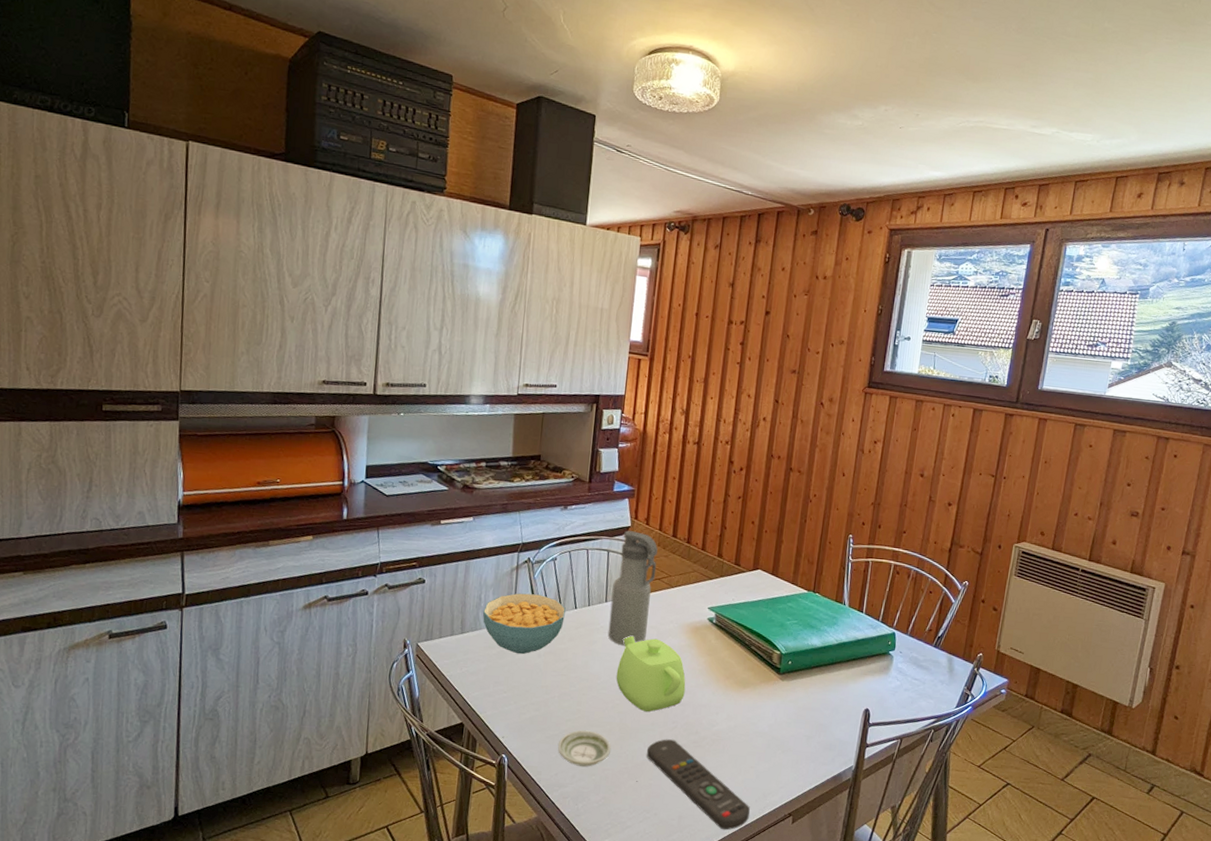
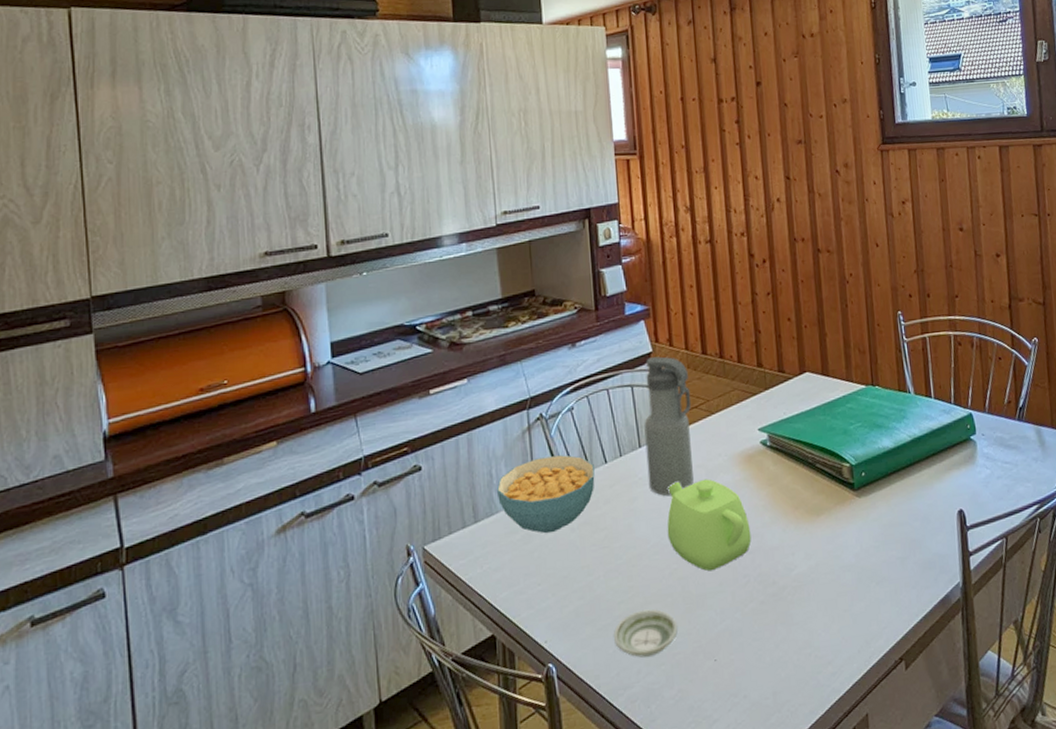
remote control: present [646,739,750,830] -> none [719,597,855,698]

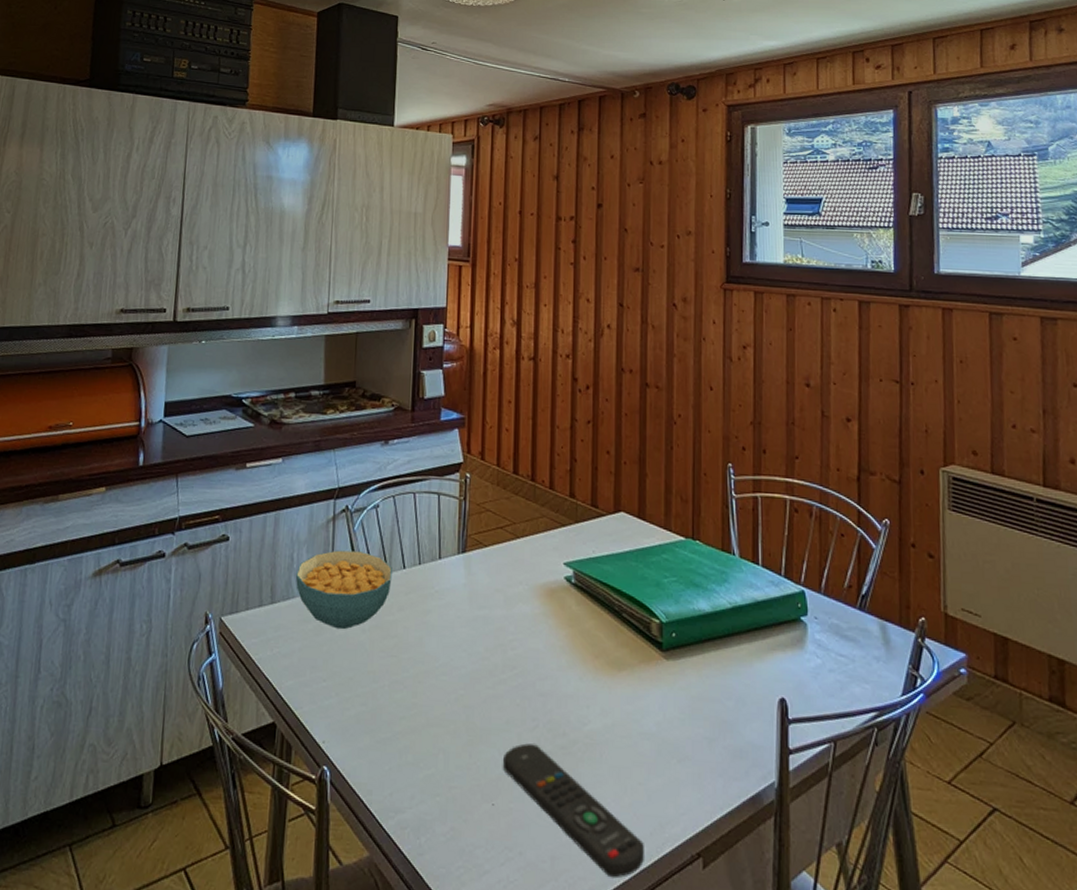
saucer: present [613,609,678,658] -> none [390,731,457,784]
water bottle: present [644,356,694,497] -> none [444,468,498,616]
teapot: present [667,478,751,572] -> none [457,602,545,706]
remote control: none [719,597,855,698] -> present [502,743,644,879]

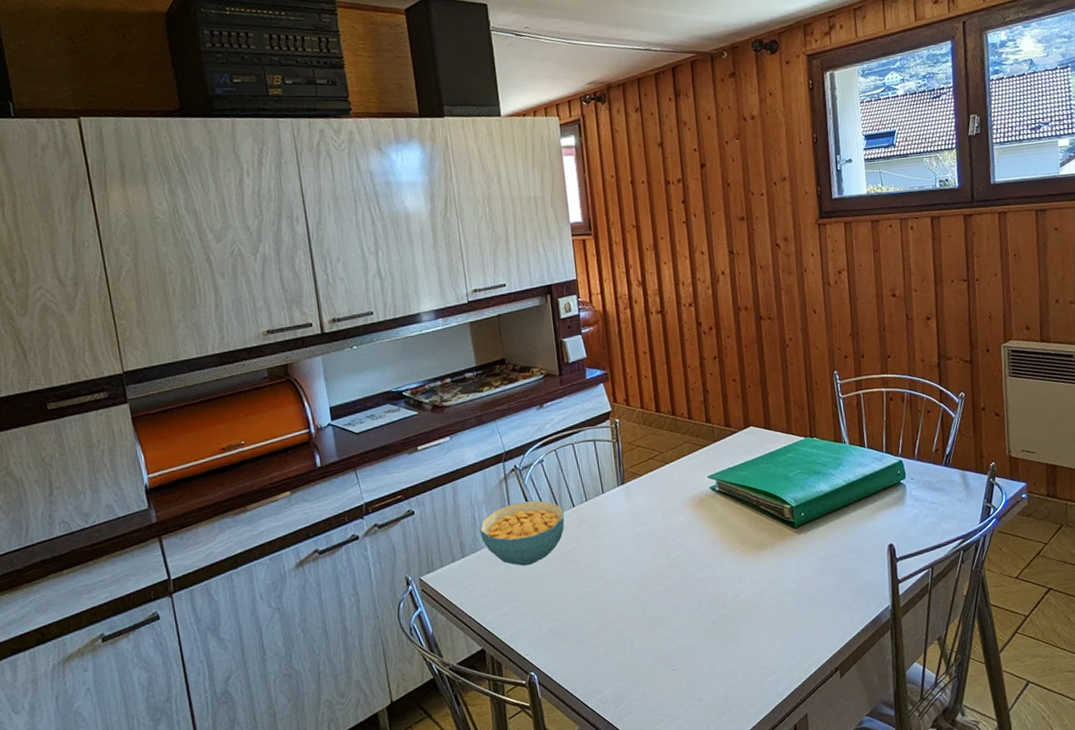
remote control: present [502,743,644,879] -> none [676,618,796,700]

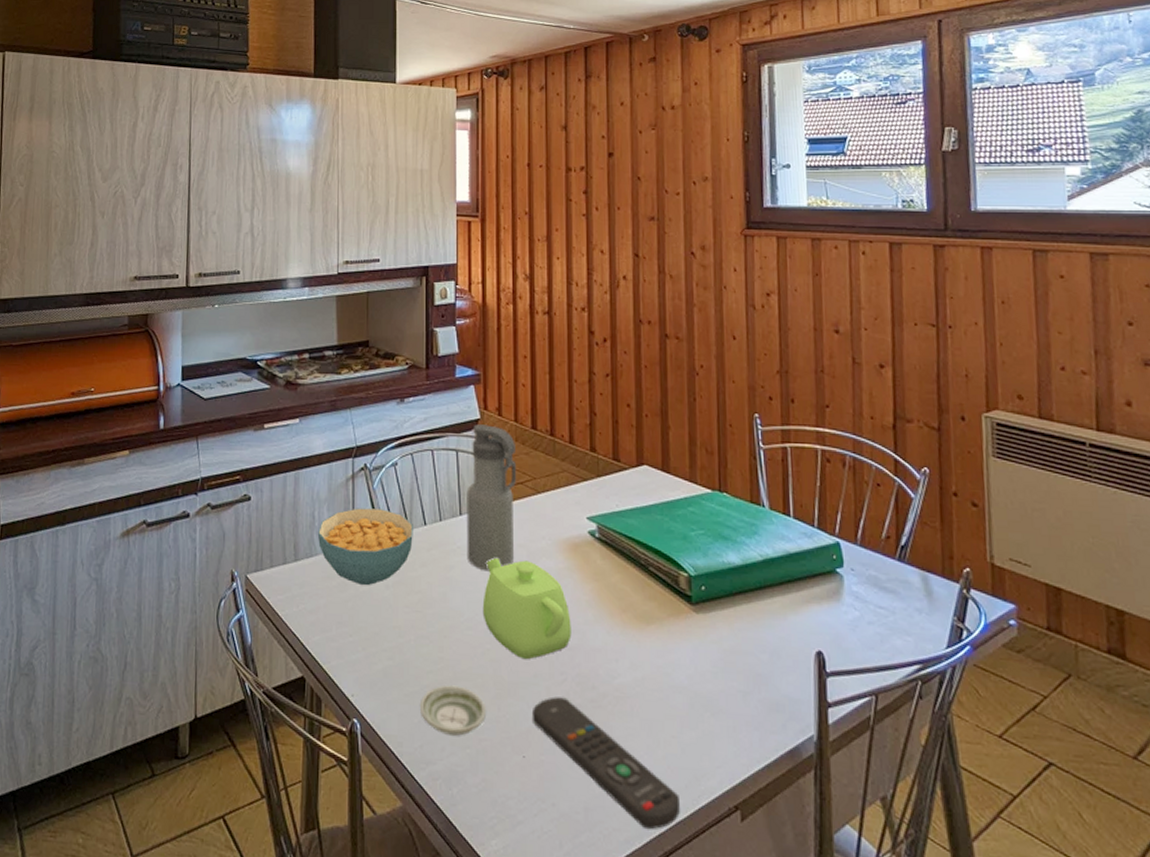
saucer: none [585,628,641,668] -> present [419,685,486,736]
water bottle: none [606,415,651,535] -> present [466,424,517,572]
teapot: none [628,519,703,597] -> present [482,557,572,660]
remote control: none [676,618,796,700] -> present [531,697,680,830]

